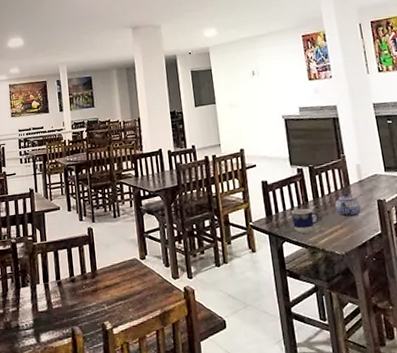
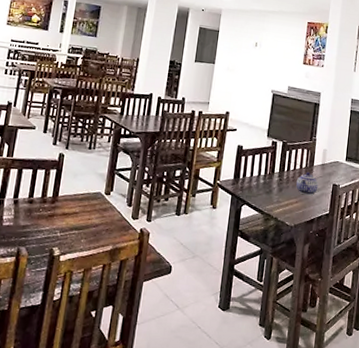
cup: present [291,208,319,234] -> none [255,177,280,201]

